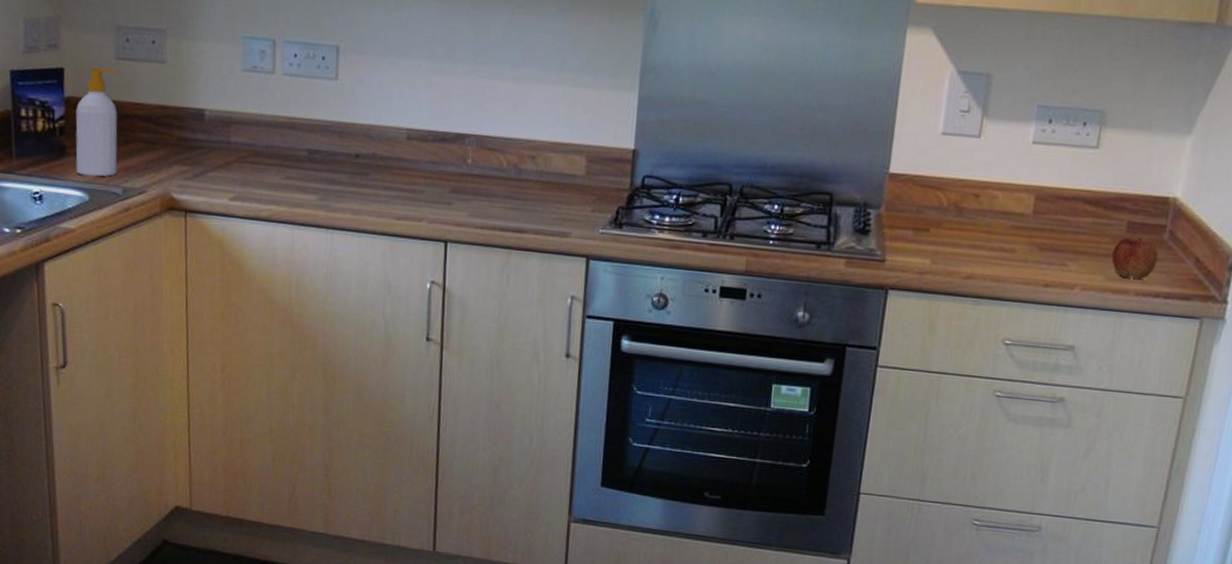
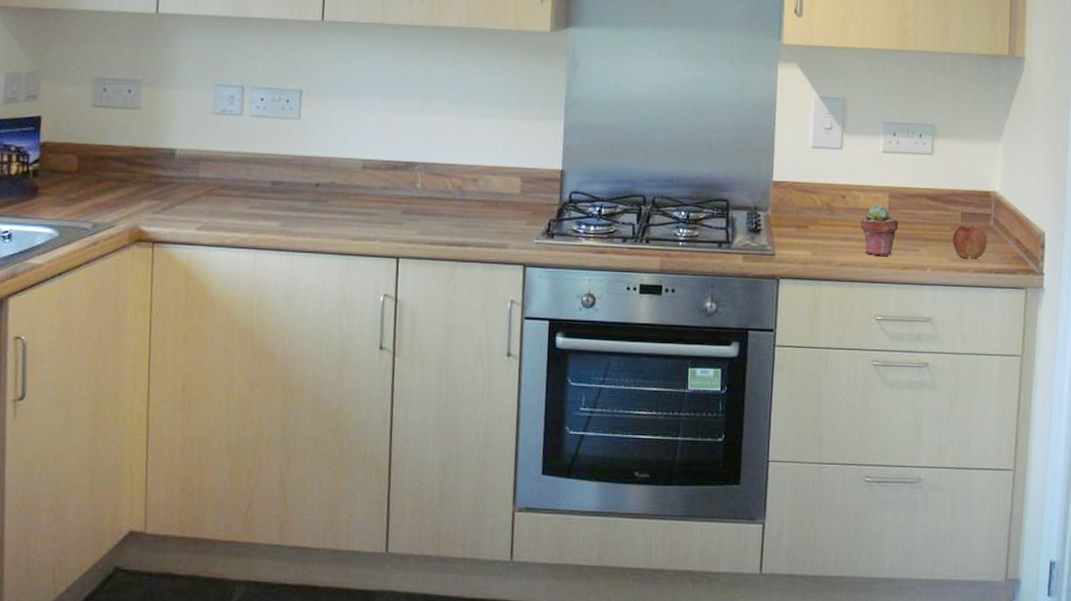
soap bottle: present [75,67,119,177] -> none [47,114,95,214]
potted succulent: none [995,207,1045,270] -> present [860,205,899,256]

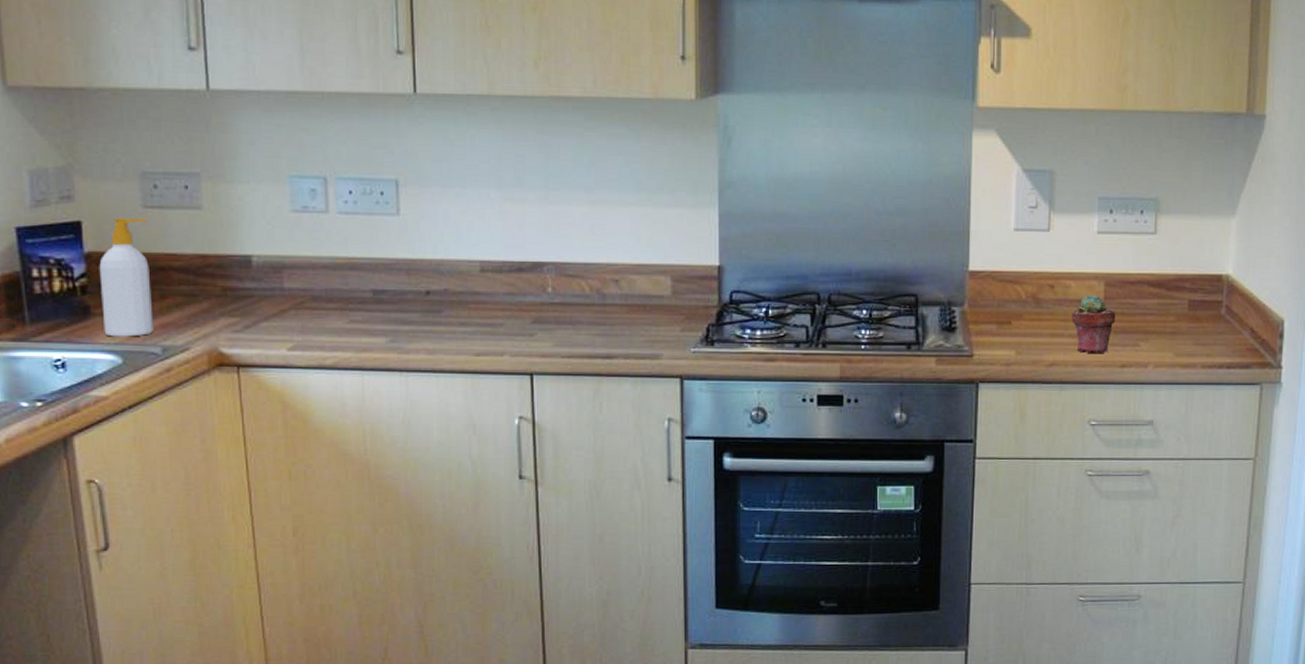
soap bottle: none [47,114,95,214] -> present [99,217,154,337]
apple: present [952,225,988,259] -> none [1178,314,1218,352]

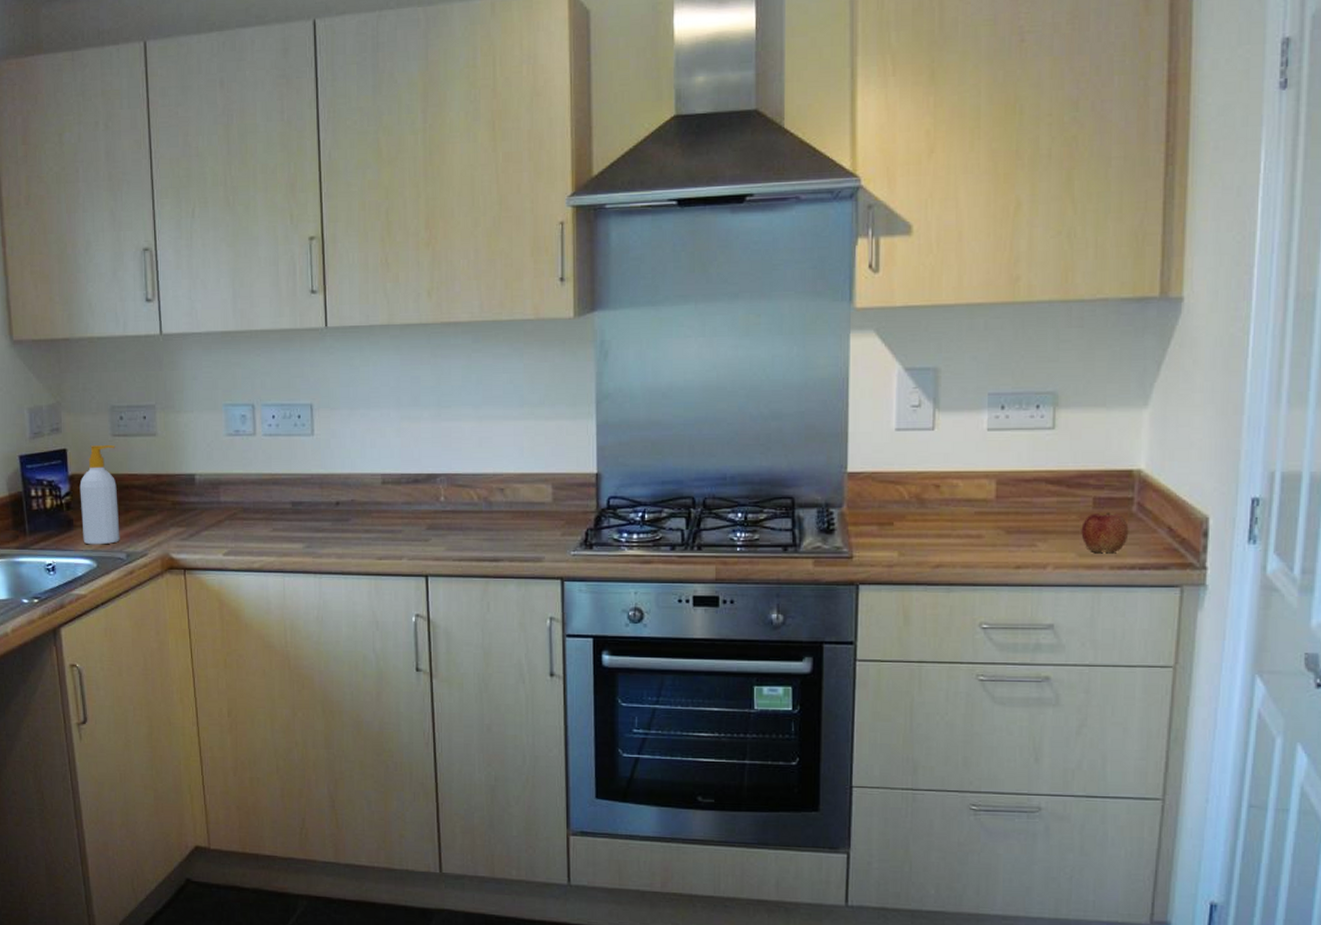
potted succulent: present [1072,294,1116,353] -> none [960,493,1009,554]
apple: none [1178,314,1218,352] -> present [1081,512,1129,552]

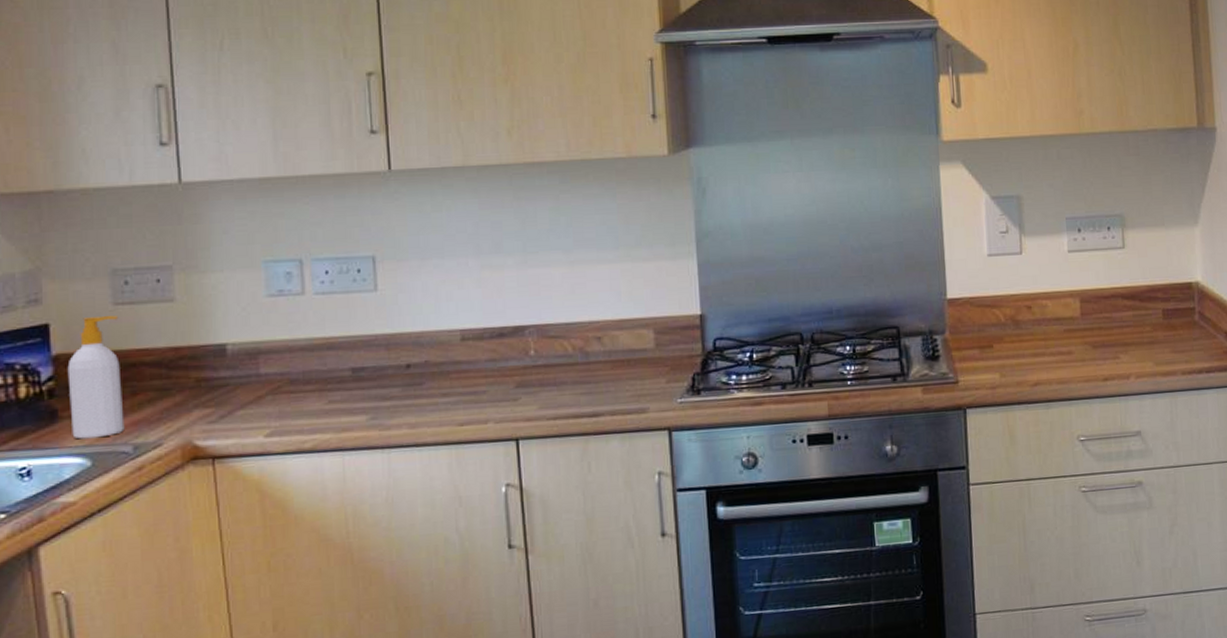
apple: present [1081,512,1129,552] -> none [1155,322,1195,360]

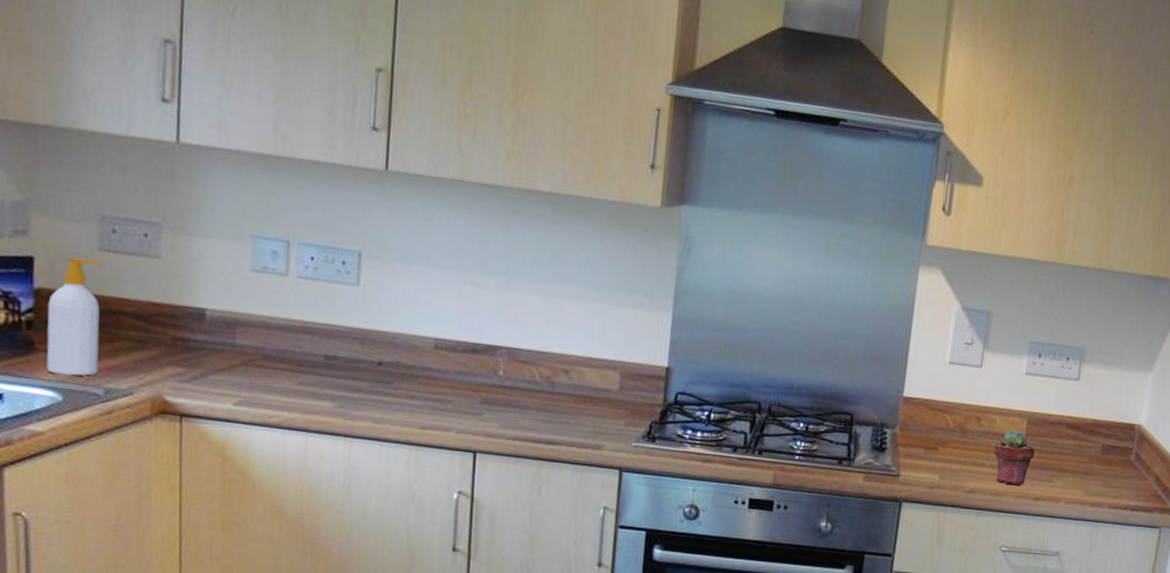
potted succulent: none [1051,312,1094,370] -> present [994,430,1035,485]

